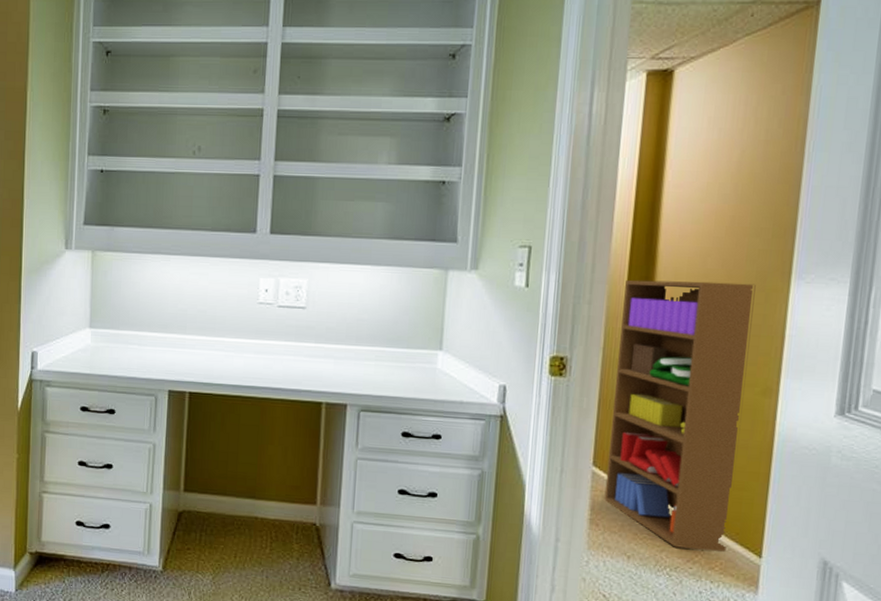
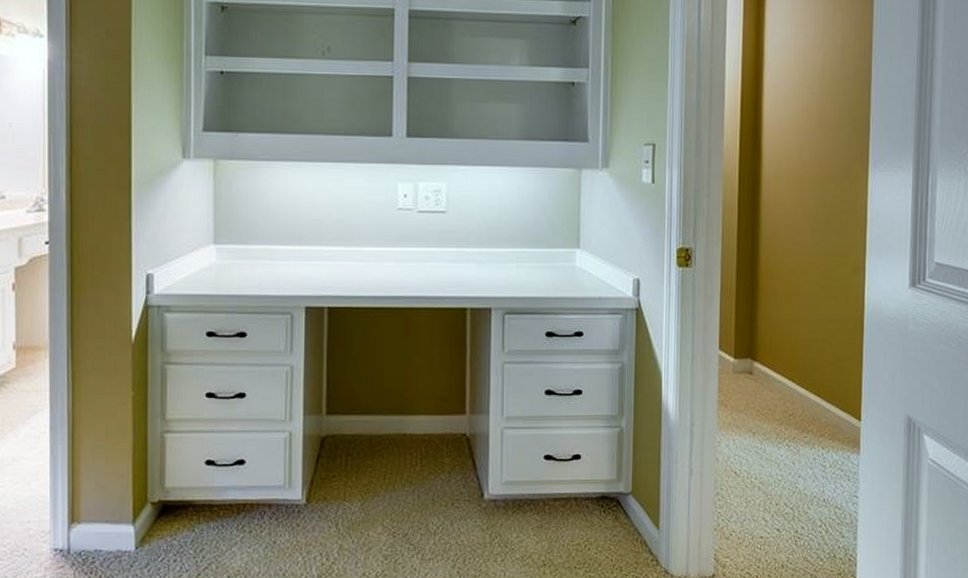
bookshelf: present [604,280,756,552] -> none [730,172,842,420]

